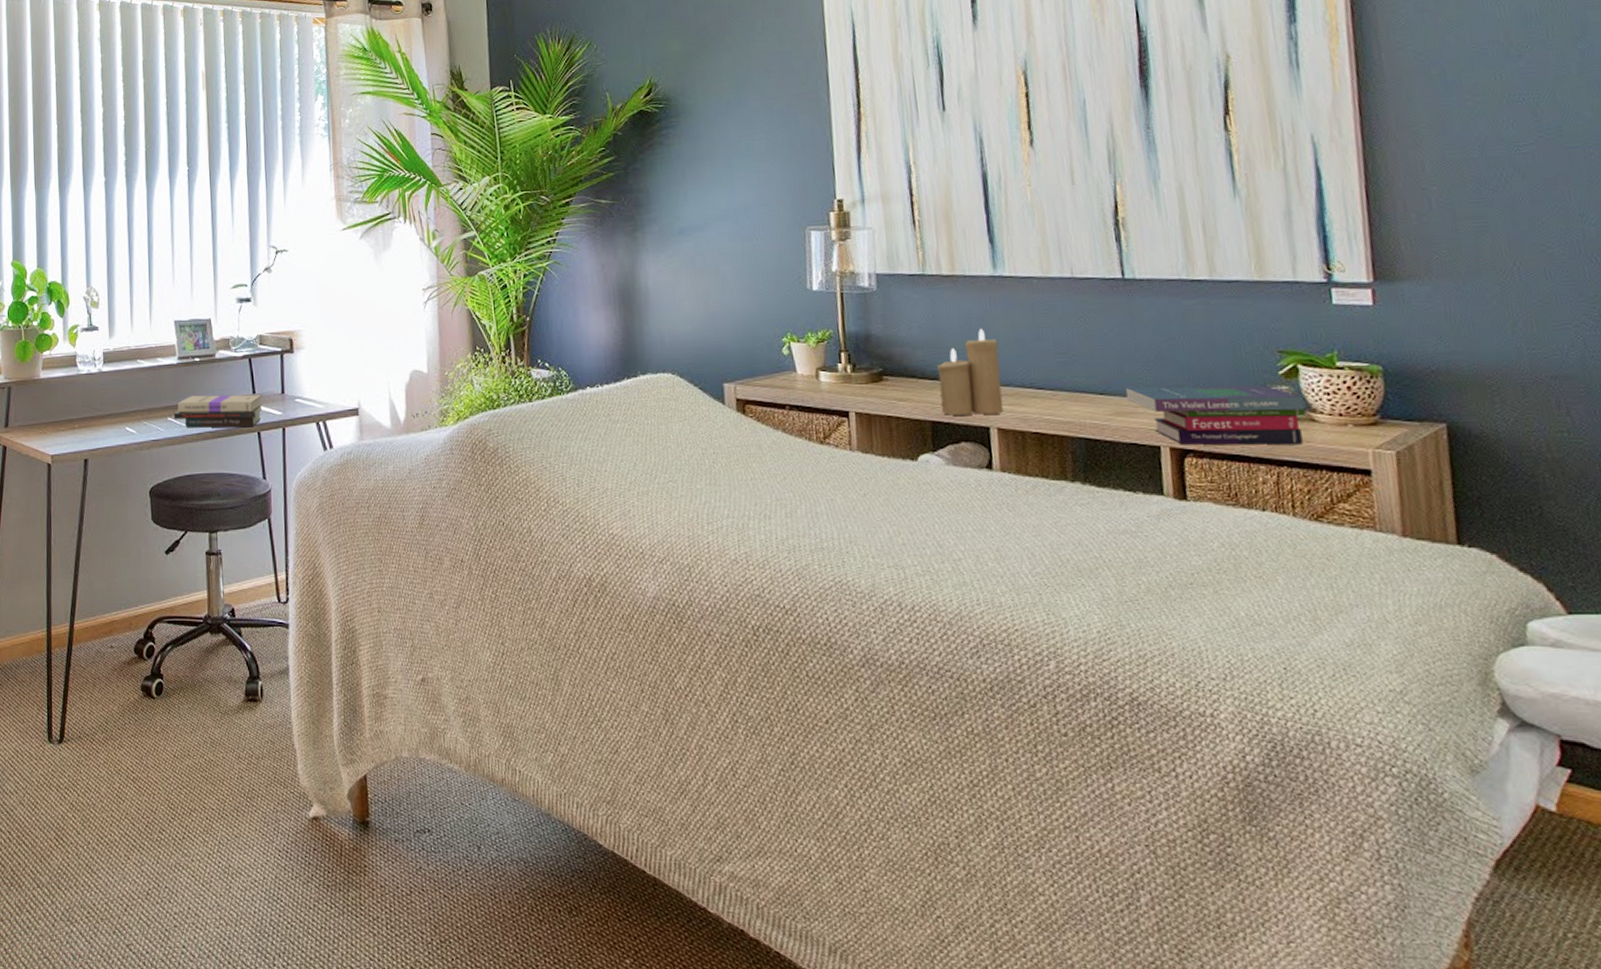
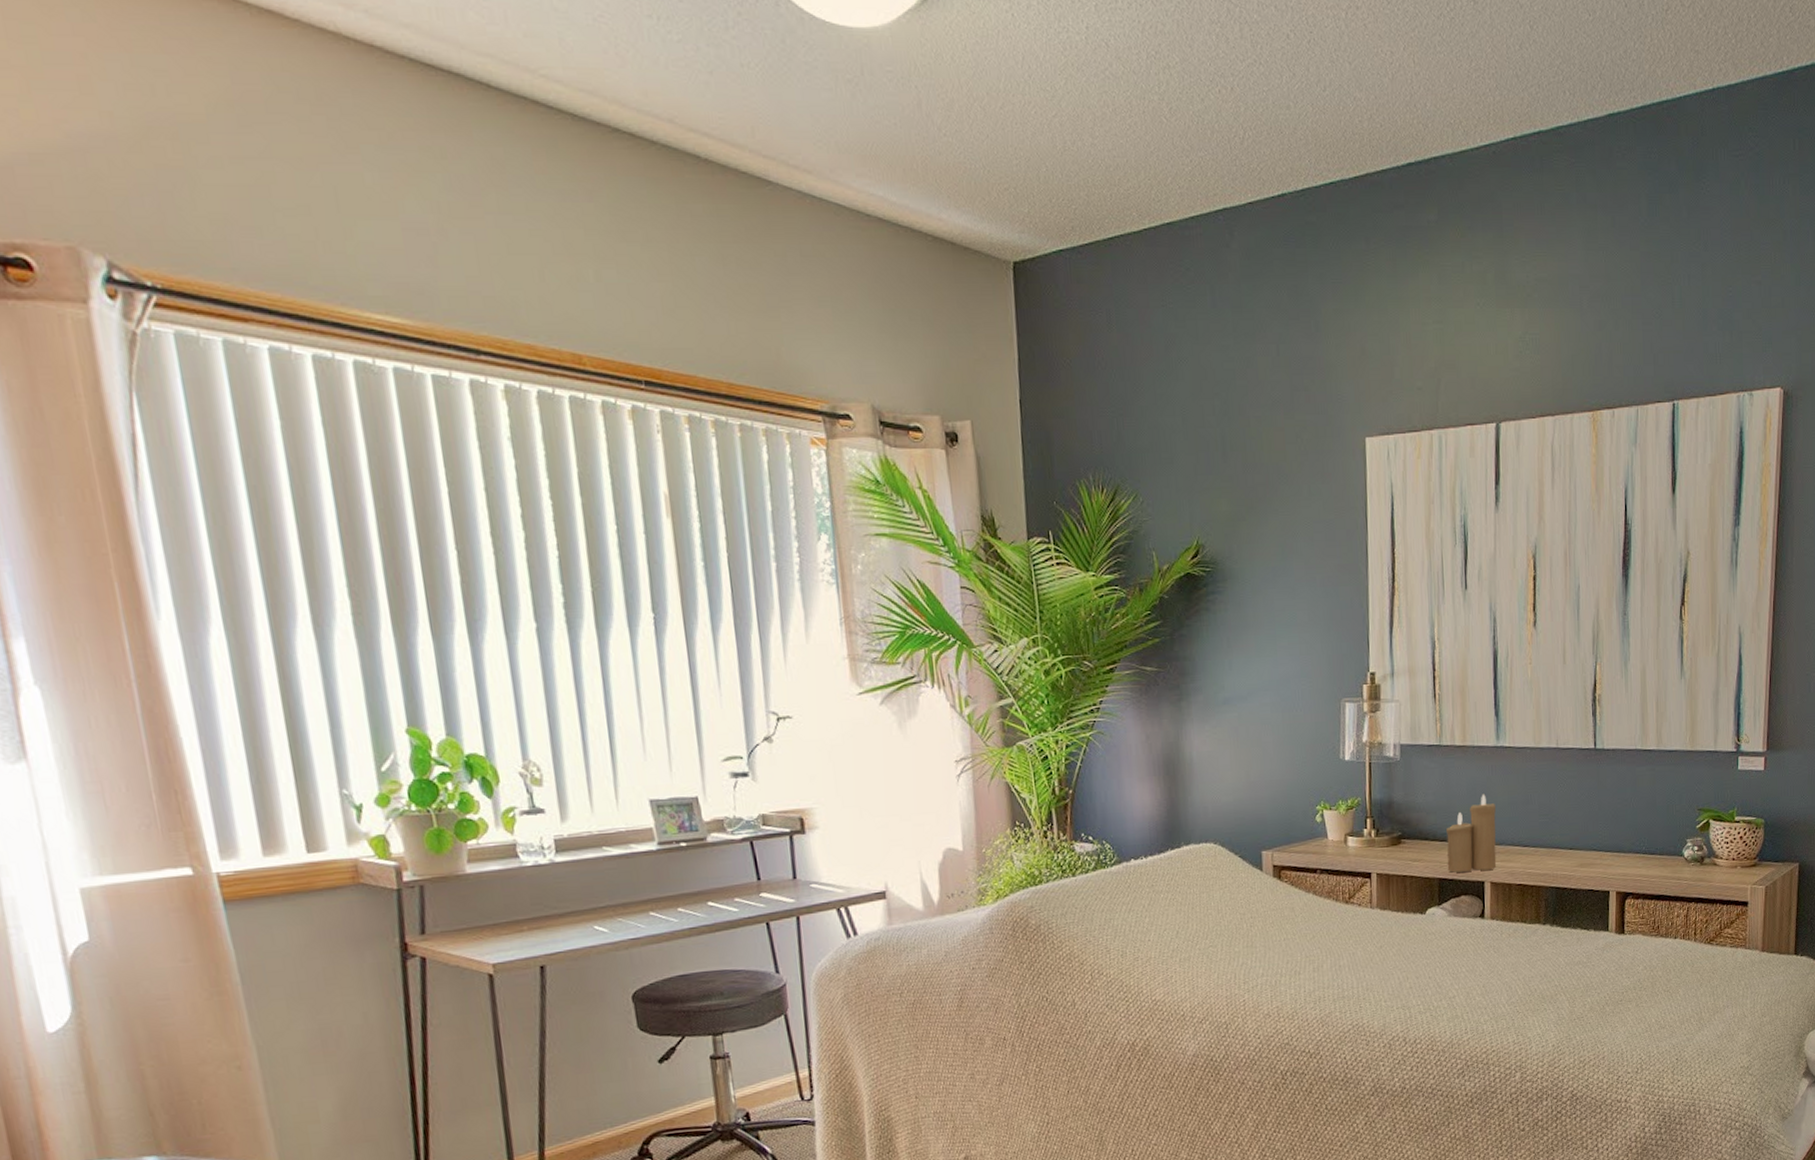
books: present [173,394,262,428] -> none [656,881,770,923]
books: present [1125,385,1306,445] -> none [1588,837,1712,889]

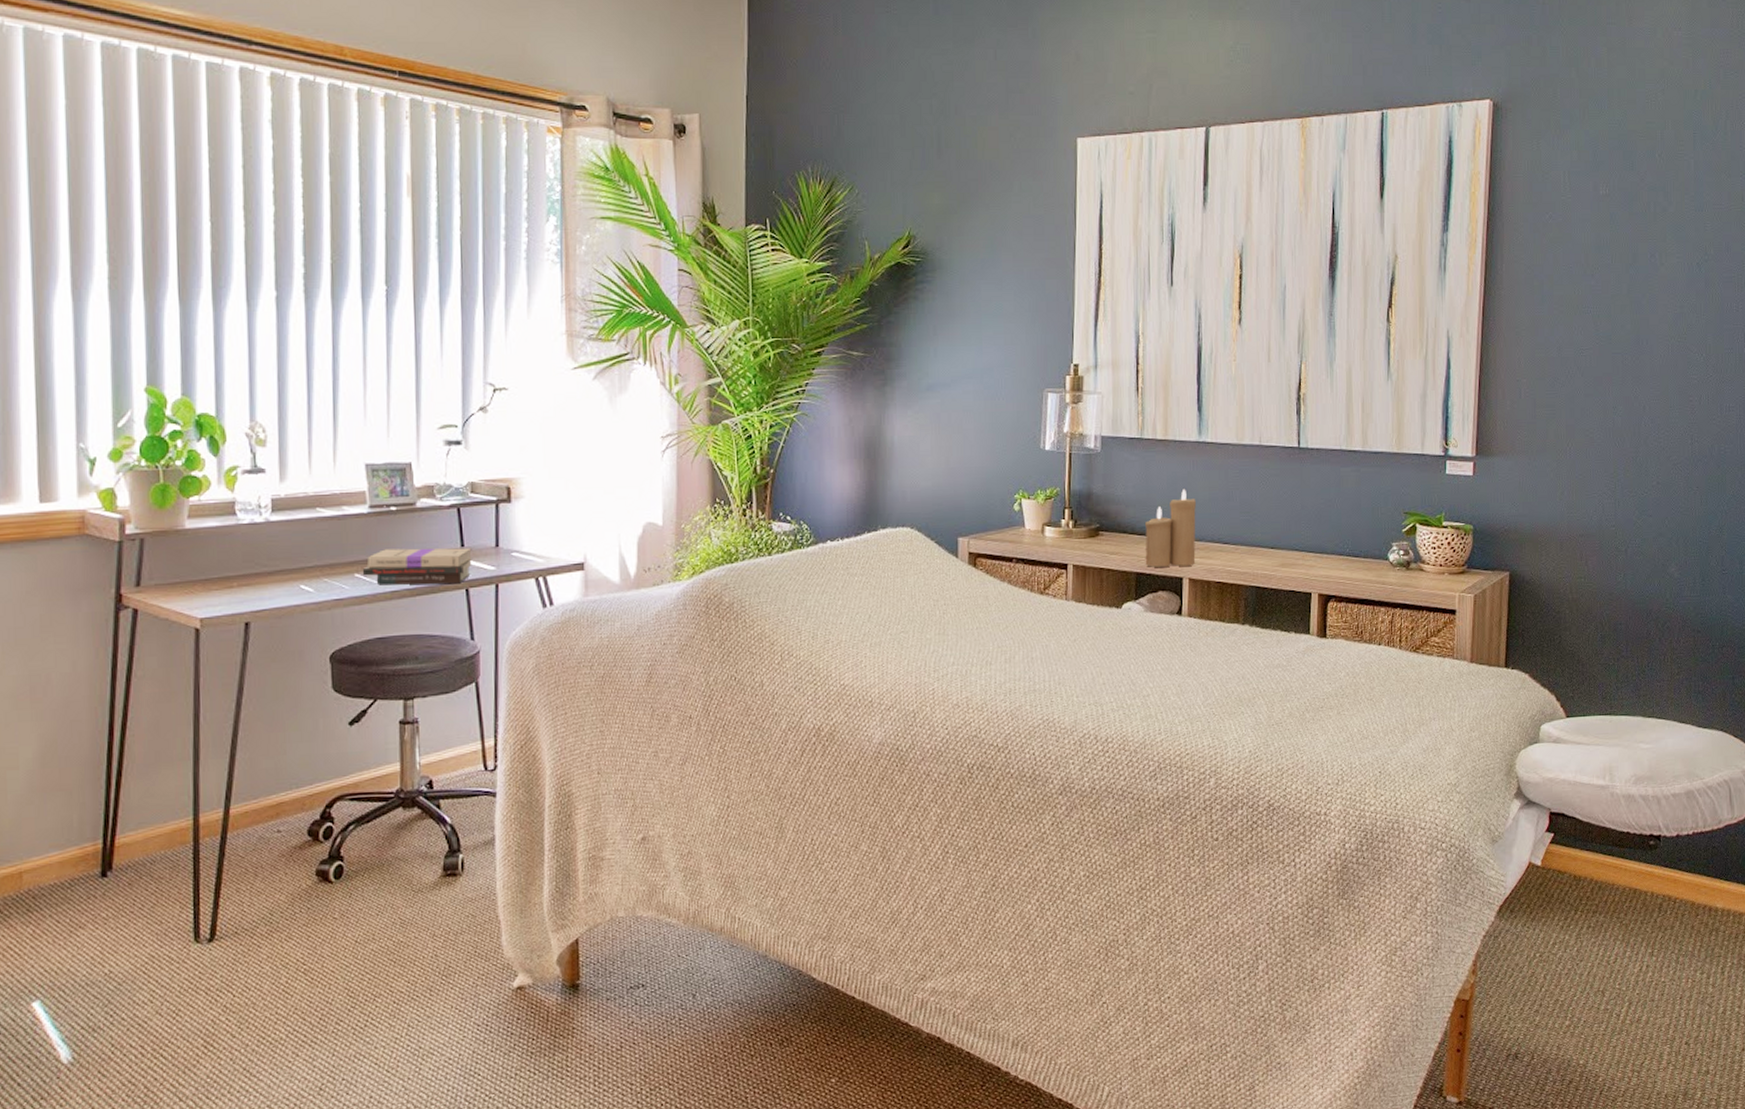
books: none [656,881,770,923] -> present [362,548,472,586]

